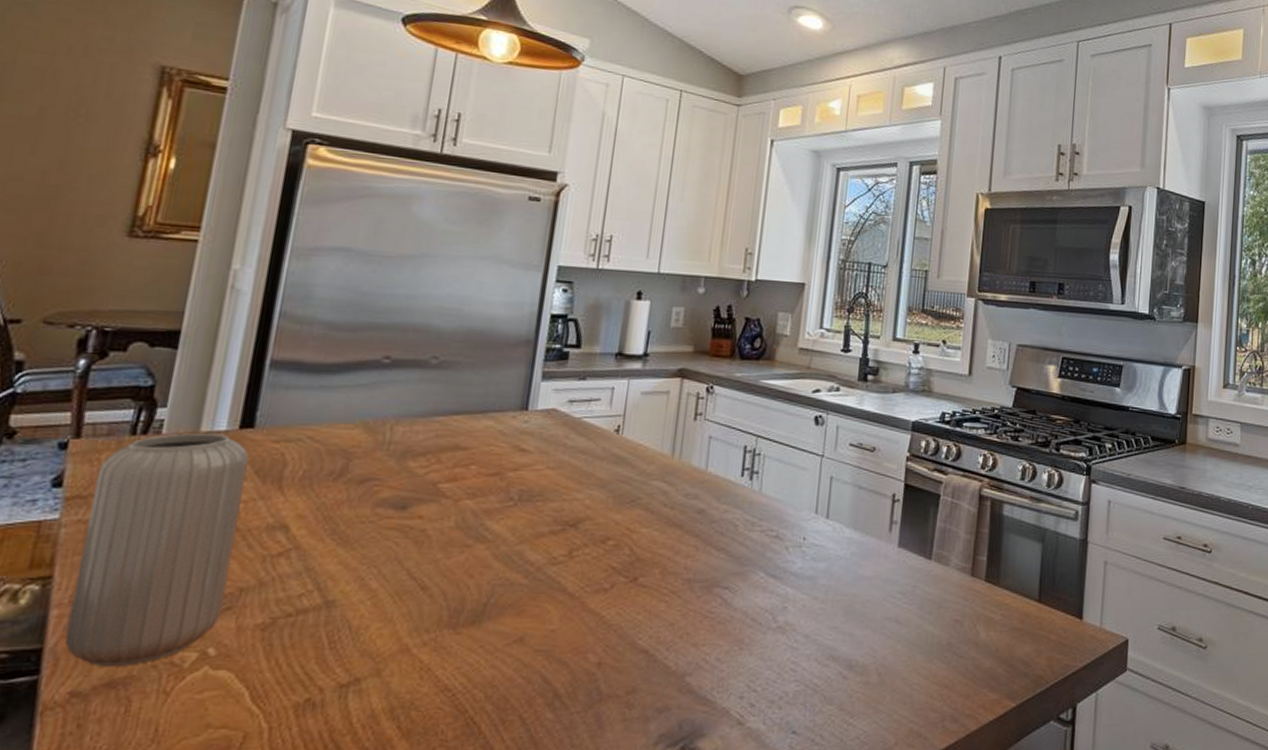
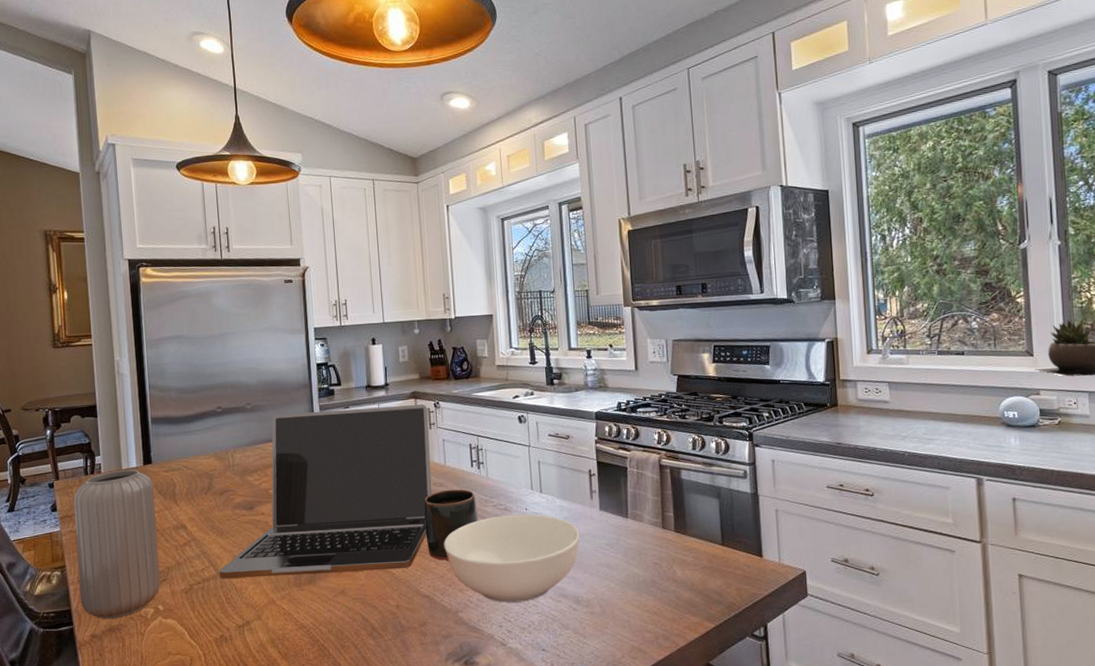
laptop: none [326,377,697,612] -> present [219,404,432,579]
mug: none [659,504,740,602] -> present [424,489,479,561]
bowl: none [683,545,869,665] -> present [444,514,580,603]

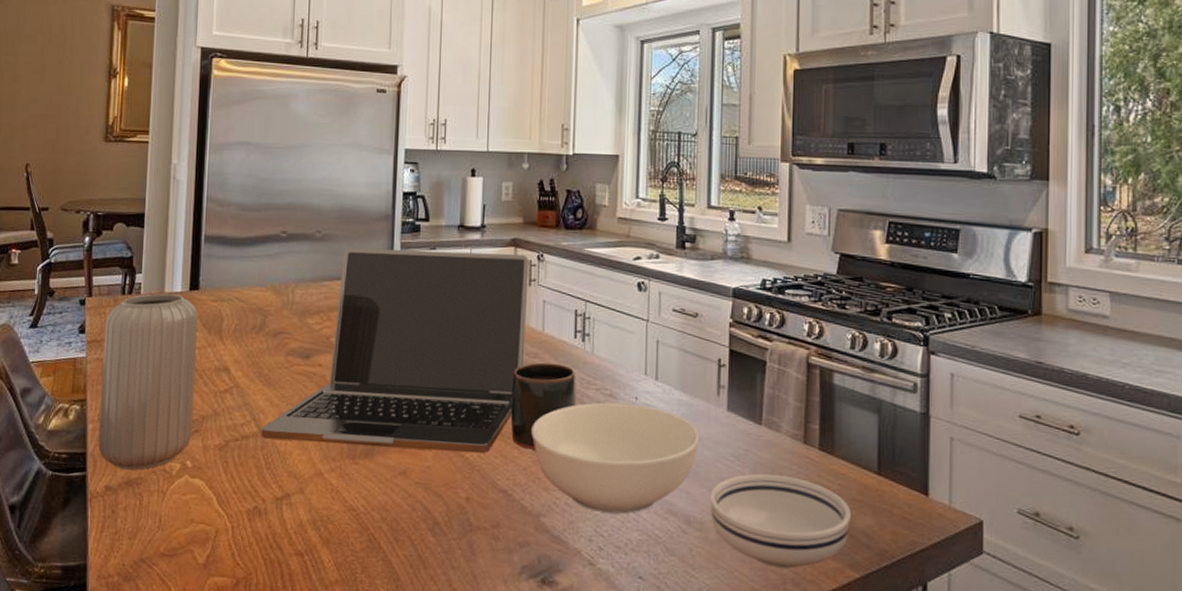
bowl: none [592,555,705,628] -> present [710,473,852,569]

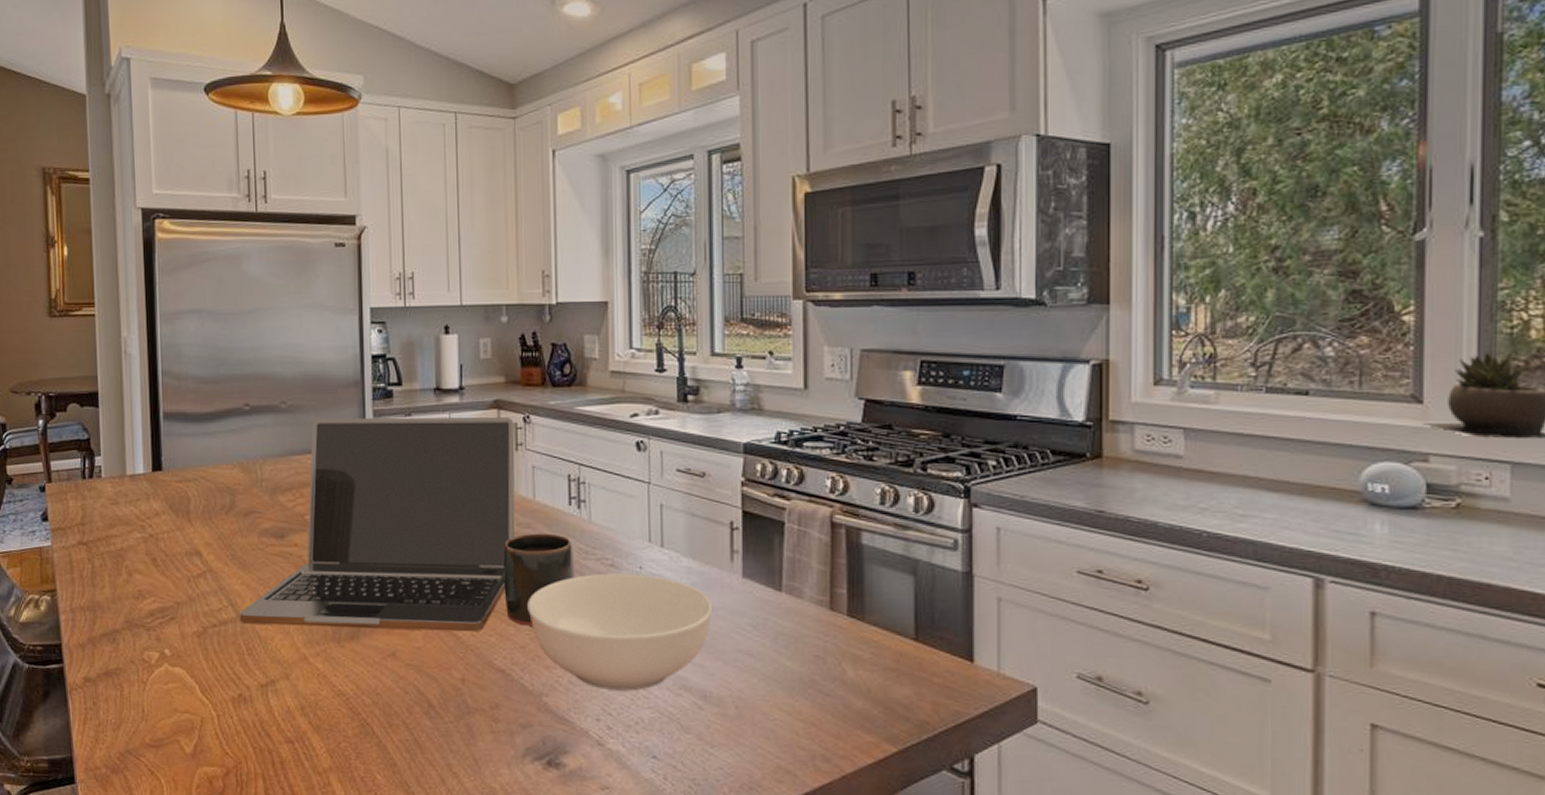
vase: present [98,294,198,470] -> none [68,477,168,660]
bowl: present [710,473,852,569] -> none [727,643,887,744]

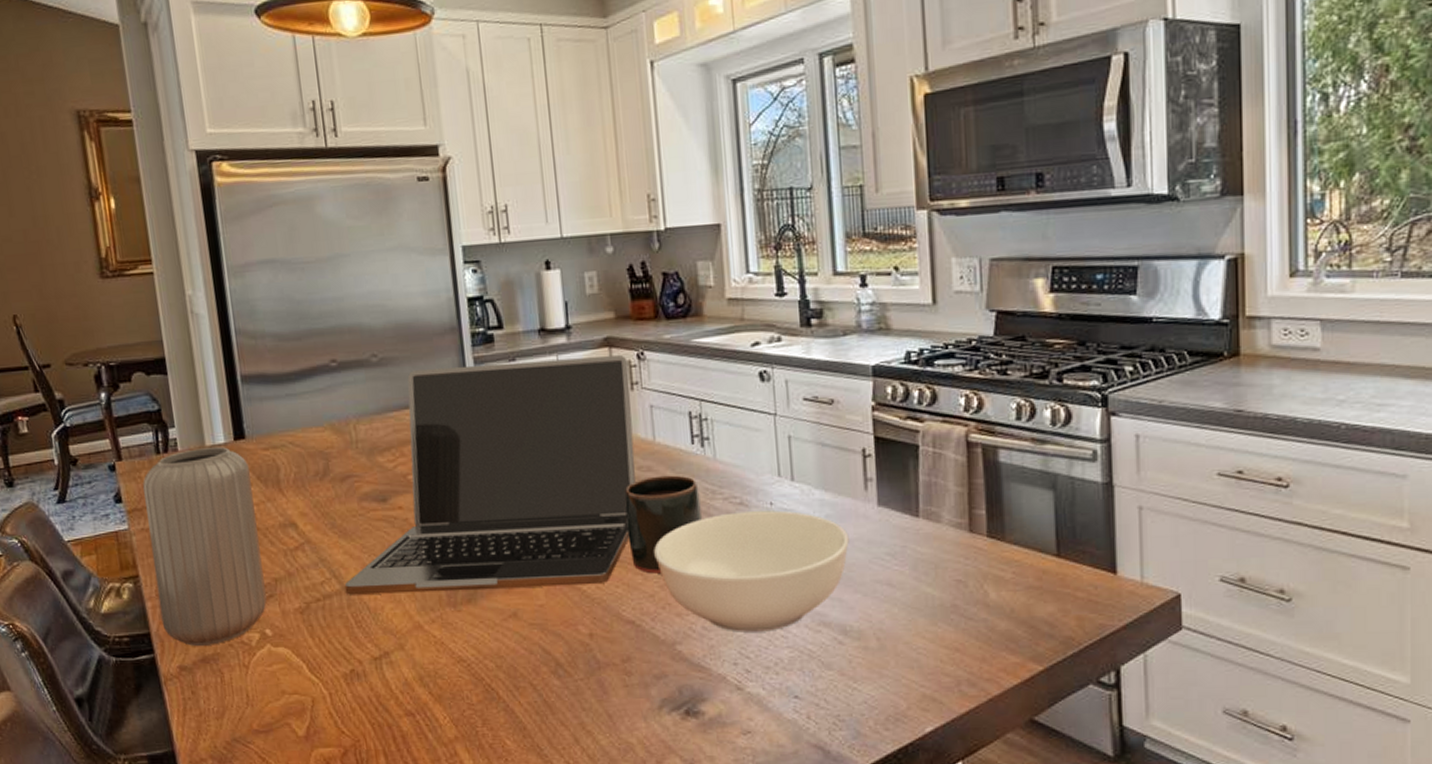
vase: none [68,477,168,660] -> present [142,447,267,646]

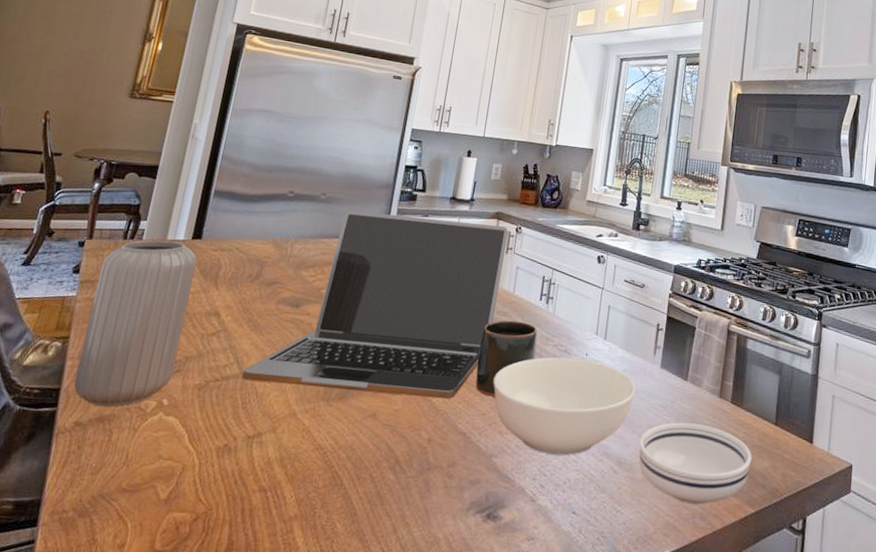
bowl: none [866,569,1030,669] -> present [638,422,753,505]

